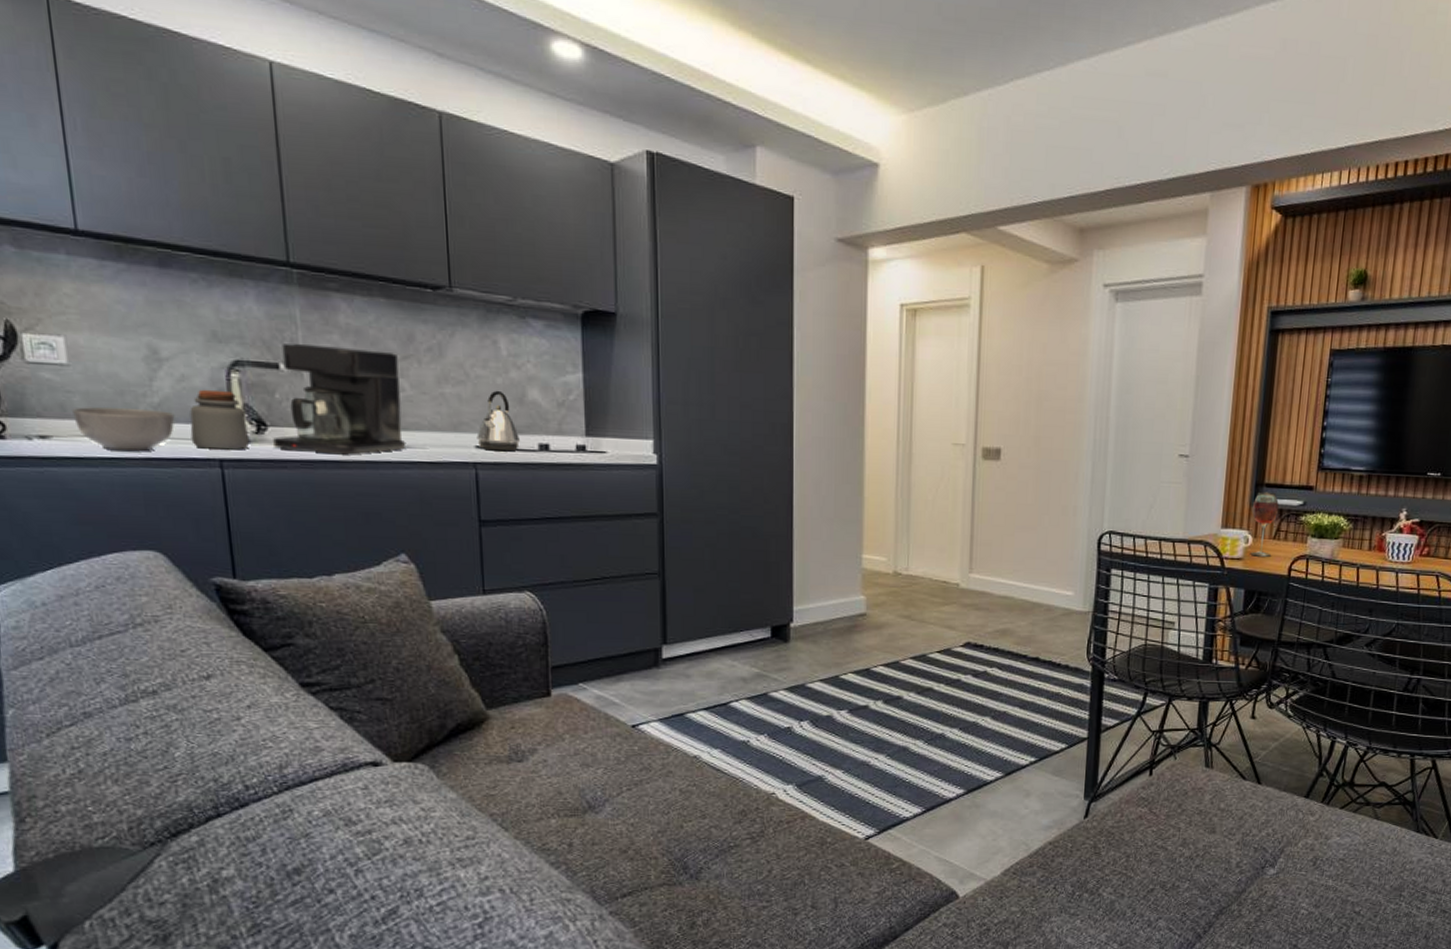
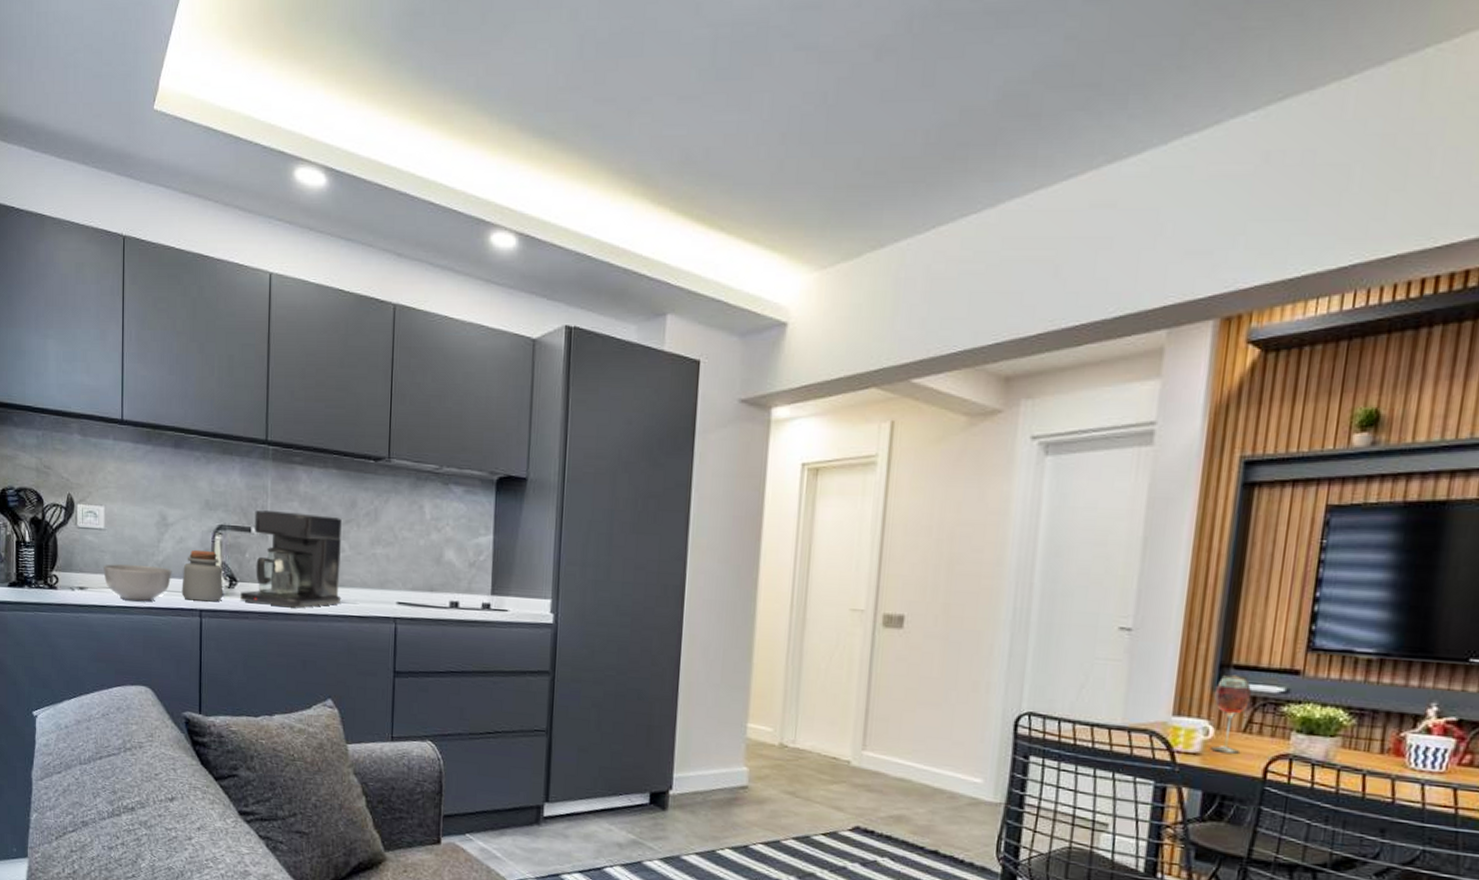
kettle: present [476,390,520,452] -> none [398,551,434,608]

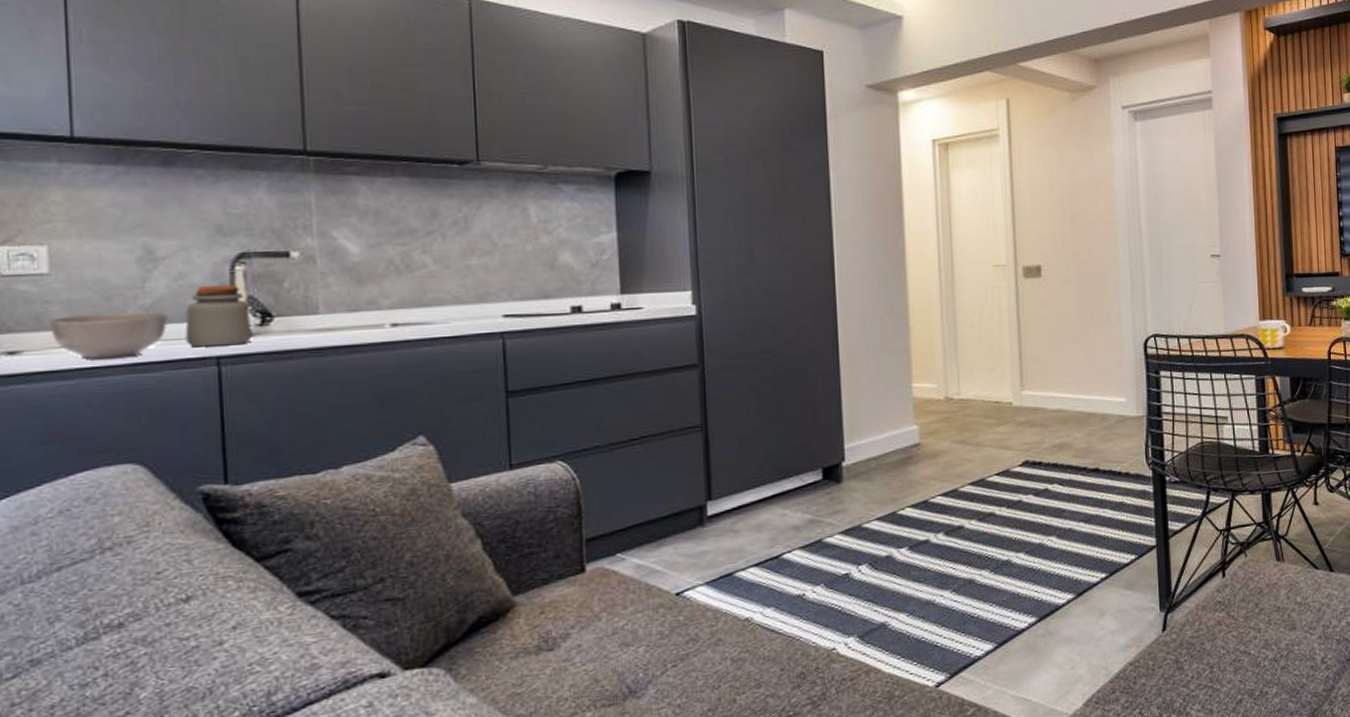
coffee maker: present [240,509,342,609] -> none [279,228,426,340]
wineglass: present [1211,674,1251,754] -> none [1286,281,1311,344]

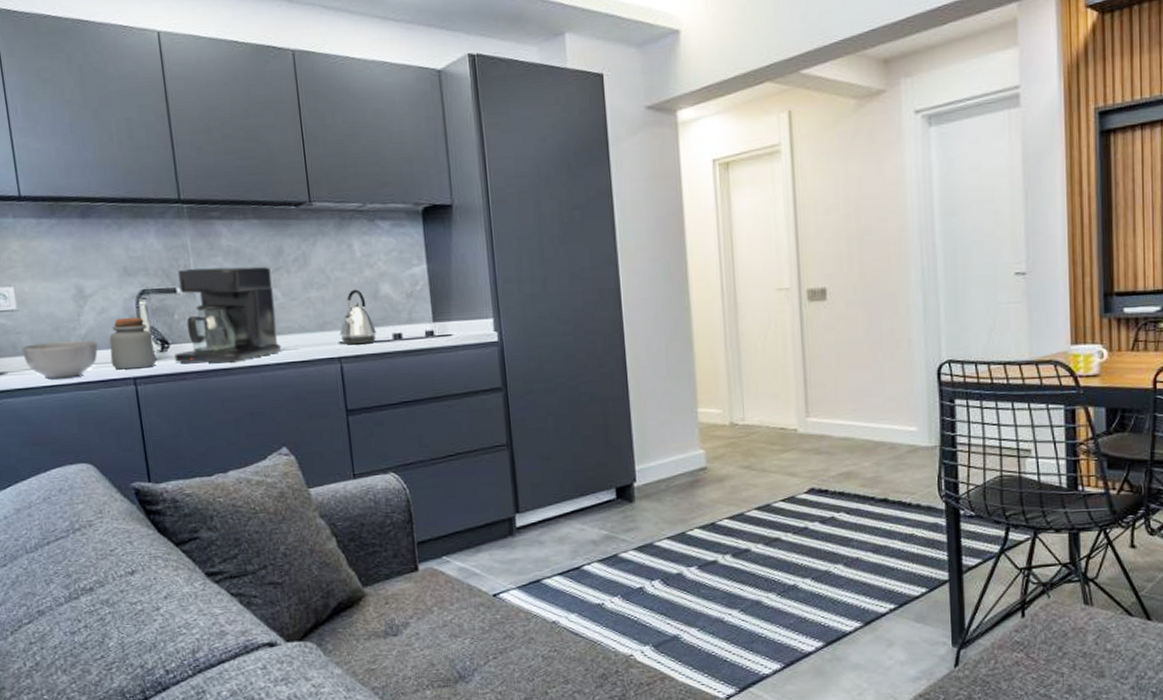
coffee maker: none [279,228,426,340] -> present [174,266,281,363]
kettle: none [504,257,551,319] -> present [339,289,376,345]

